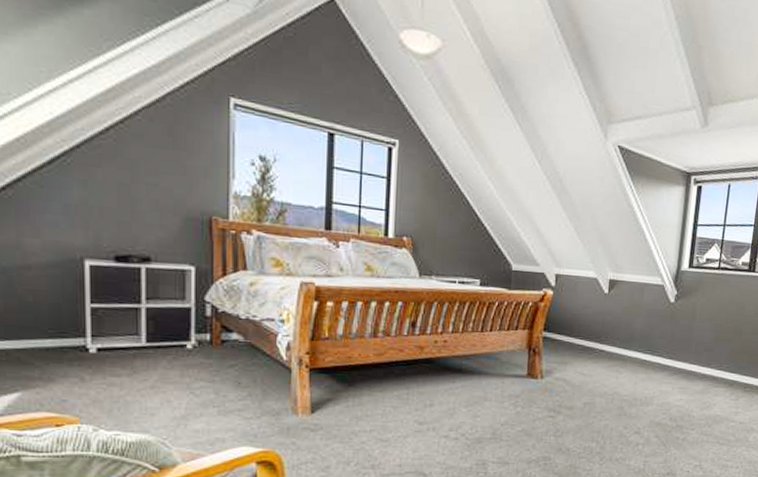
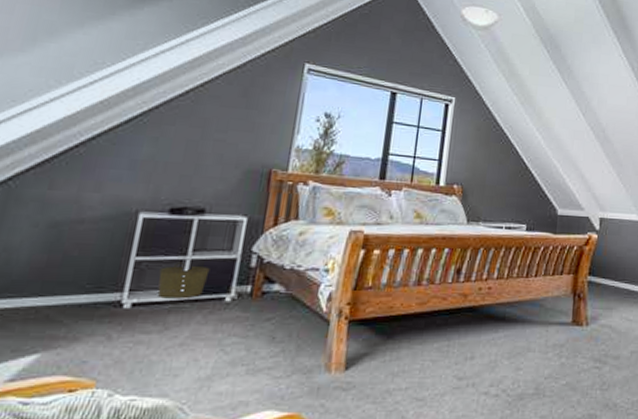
basket: none [117,309,167,345] -> present [157,261,210,299]

